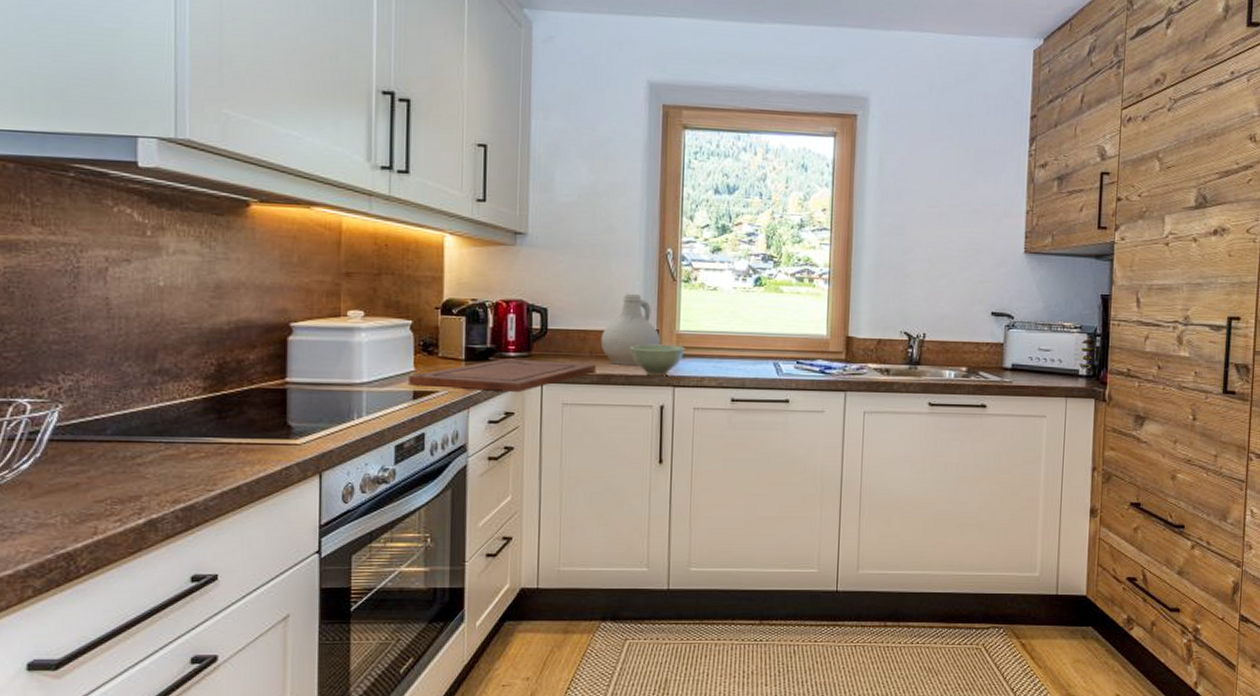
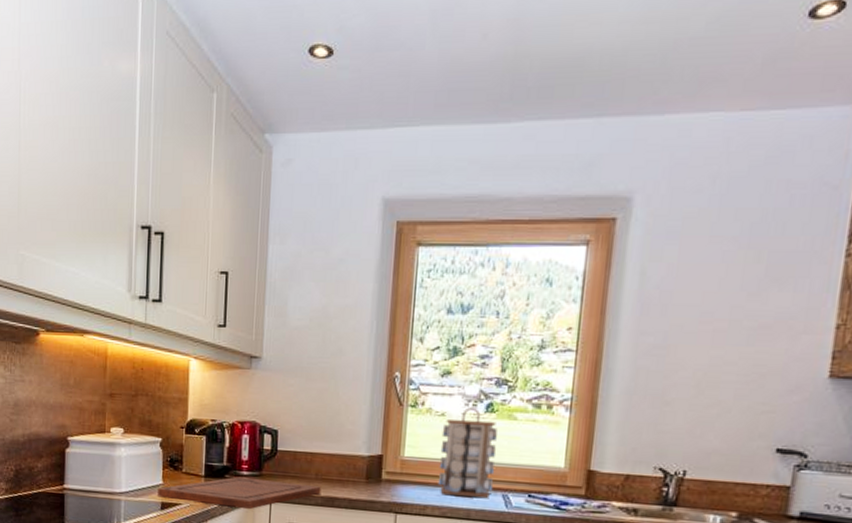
ceramic jug: present [600,293,660,365] -> none [326,417,385,490]
bowl: present [629,344,685,377] -> none [353,469,409,503]
spice rack: none [713,281,767,367] -> present [437,407,498,498]

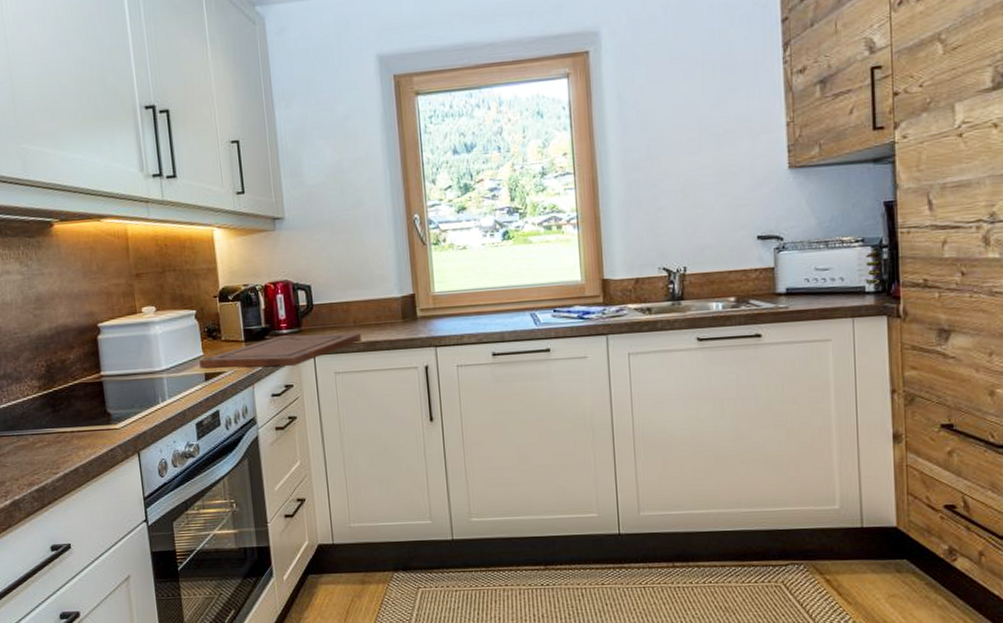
spice rack: present [437,407,498,498] -> none [465,237,521,323]

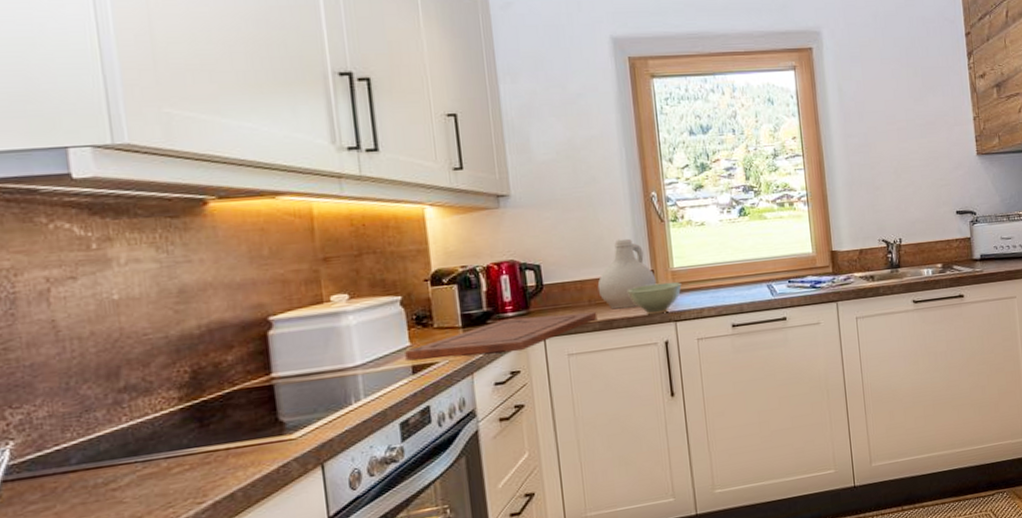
ceramic jug: none [362,261,418,332] -> present [597,238,657,310]
bowl: none [389,306,443,339] -> present [627,282,682,315]

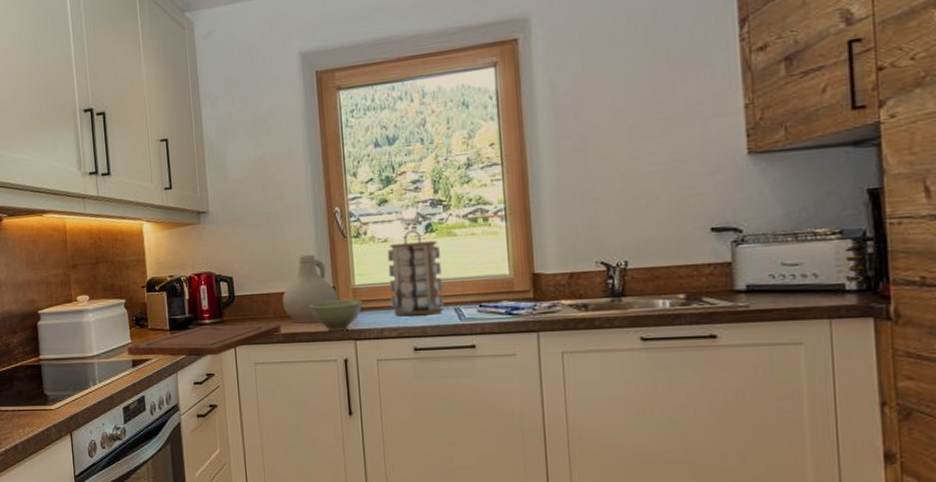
spice rack: none [704,213,759,295] -> present [387,230,445,316]

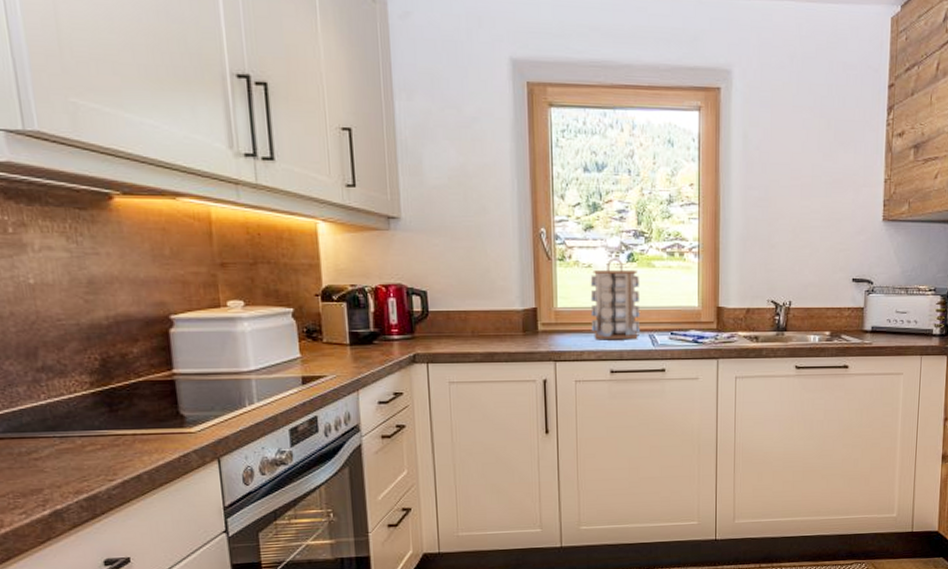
cutting board: present [127,324,282,356] -> none [295,341,480,374]
ceramic jug: present [282,254,338,323] -> none [481,273,540,343]
bowl: present [309,299,363,332] -> none [509,321,564,352]

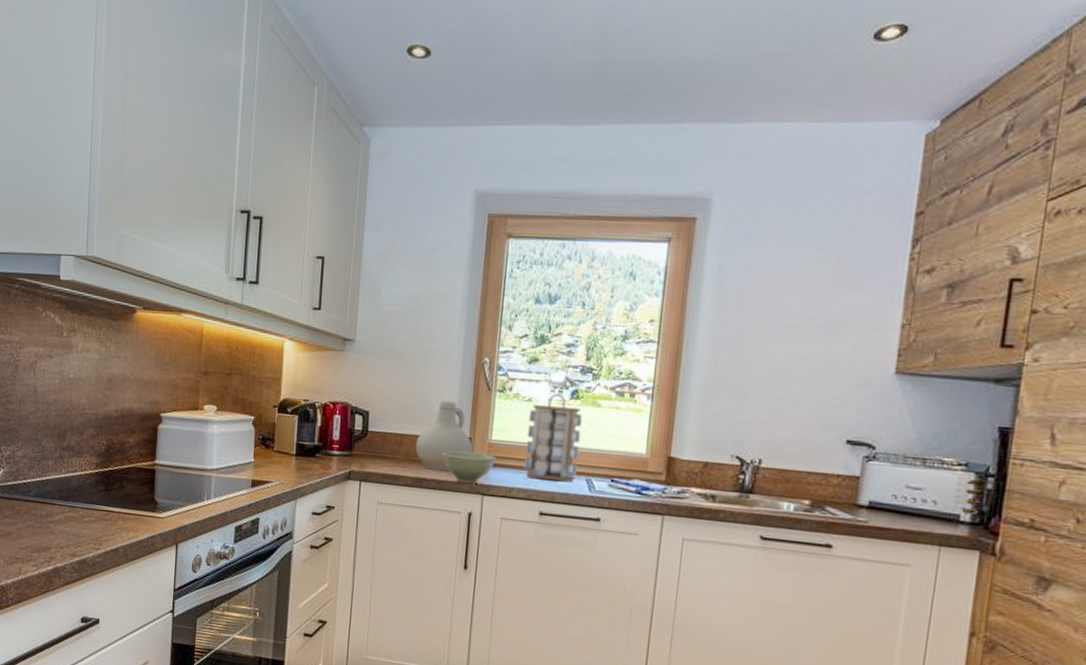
ceramic jug: none [481,273,540,343] -> present [415,400,472,472]
bowl: none [509,321,564,352] -> present [441,451,496,484]

